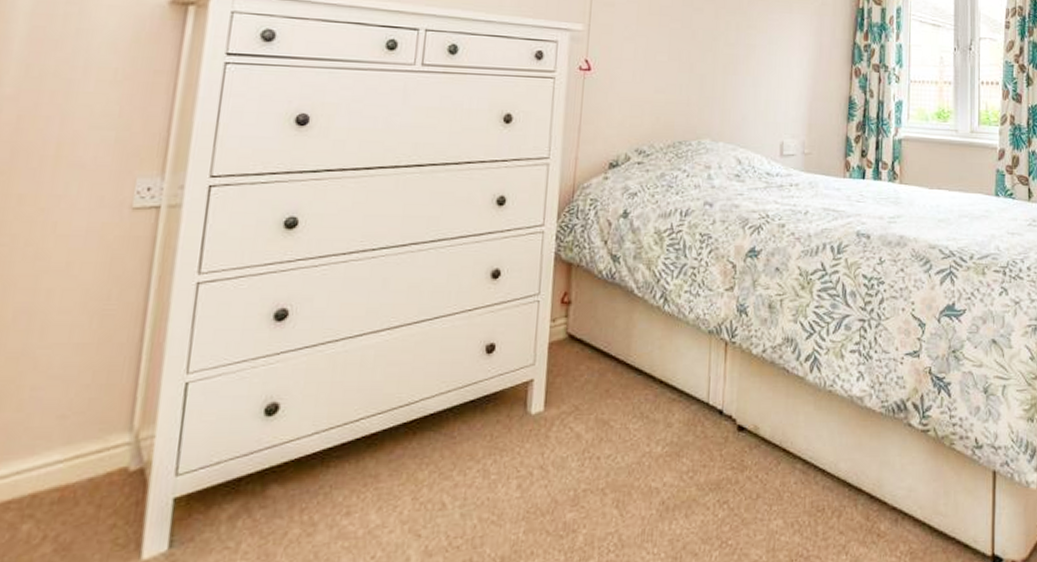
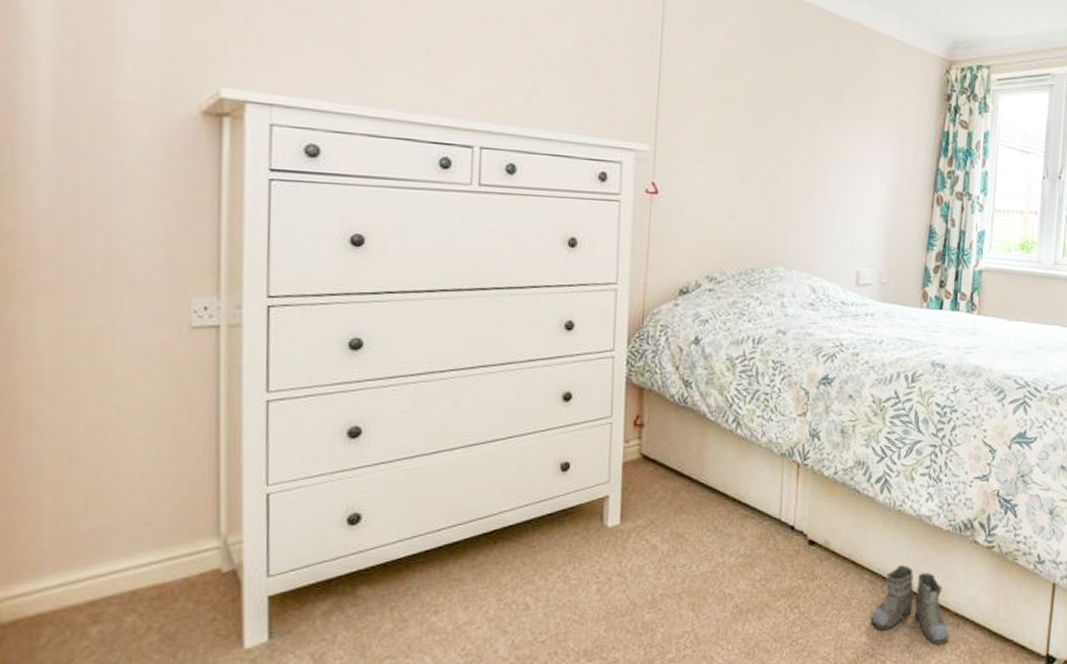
boots: none [804,452,892,544] -> present [870,565,954,645]

